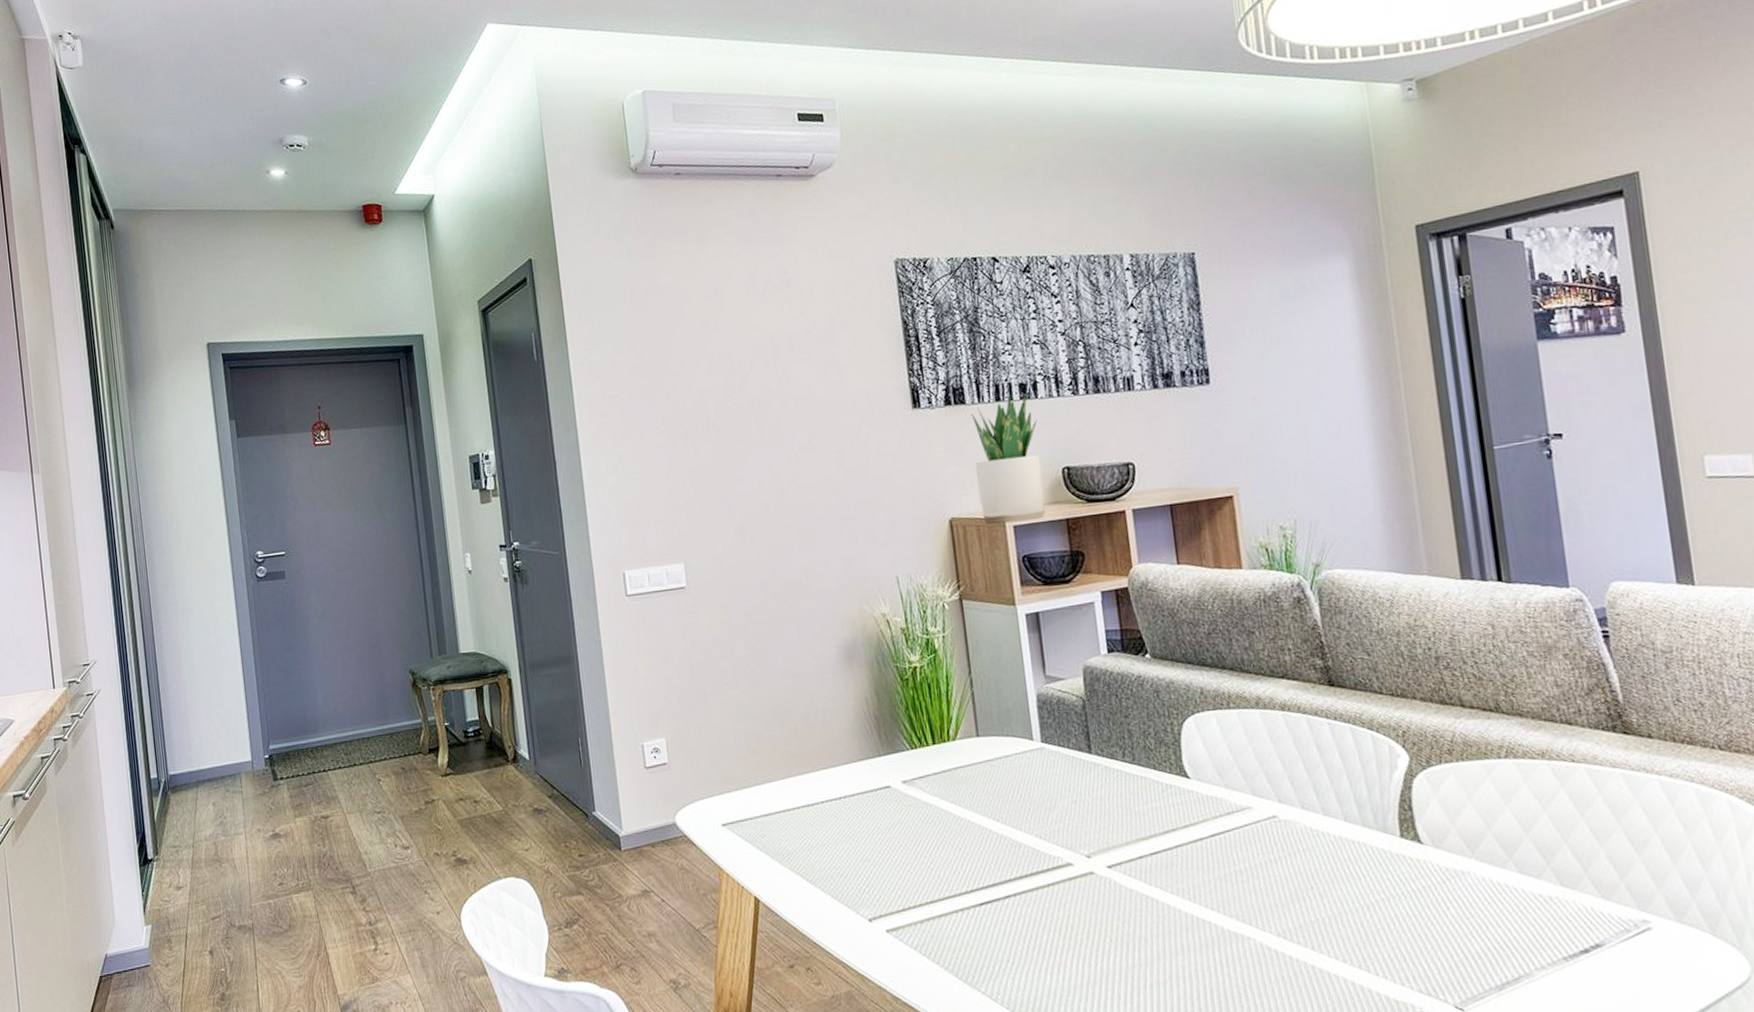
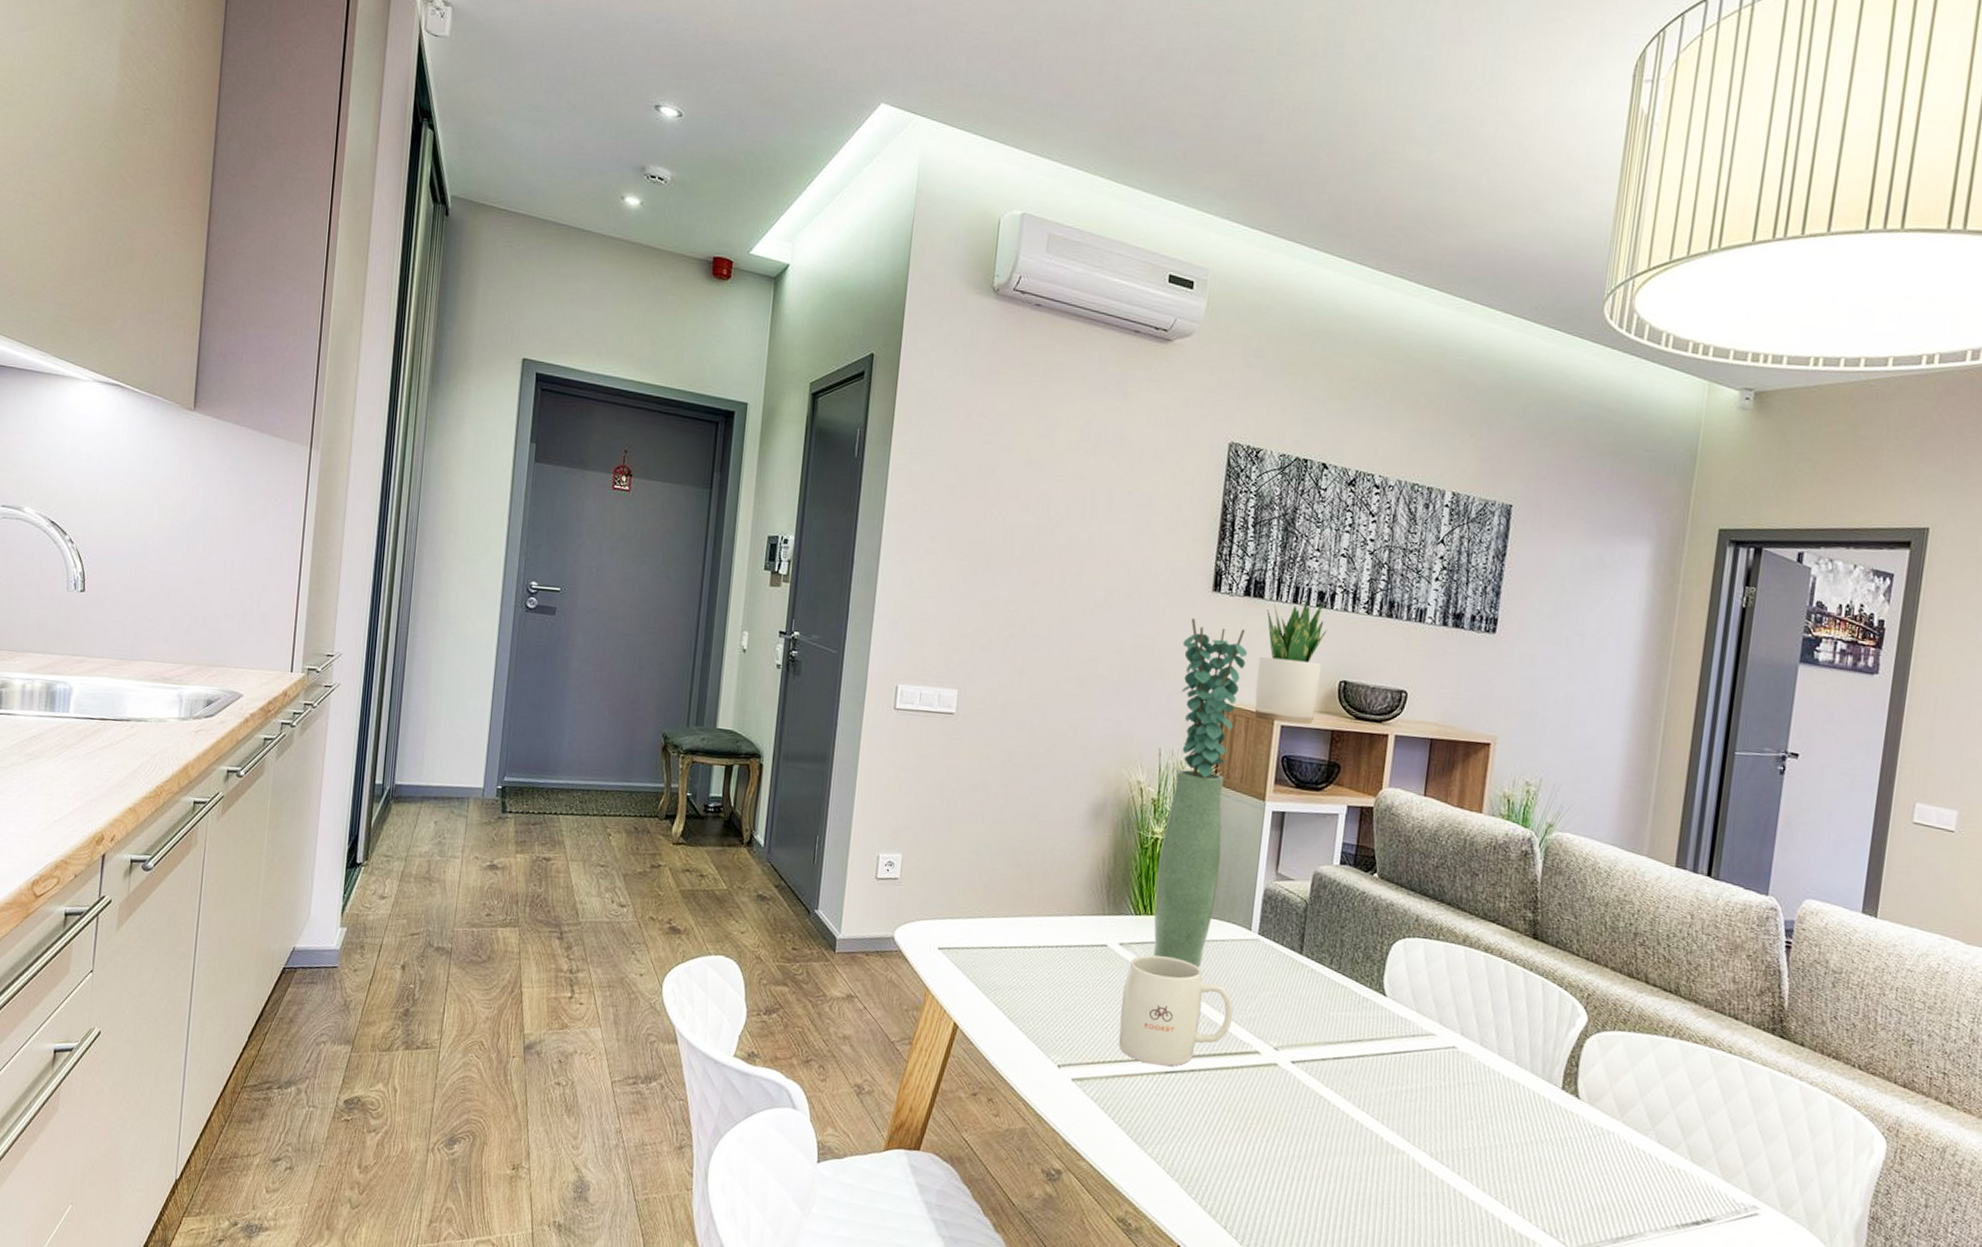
vase: none [895,439,991,790] -> present [1153,618,1248,968]
mug: none [916,784,1037,900] -> present [1118,955,1234,1066]

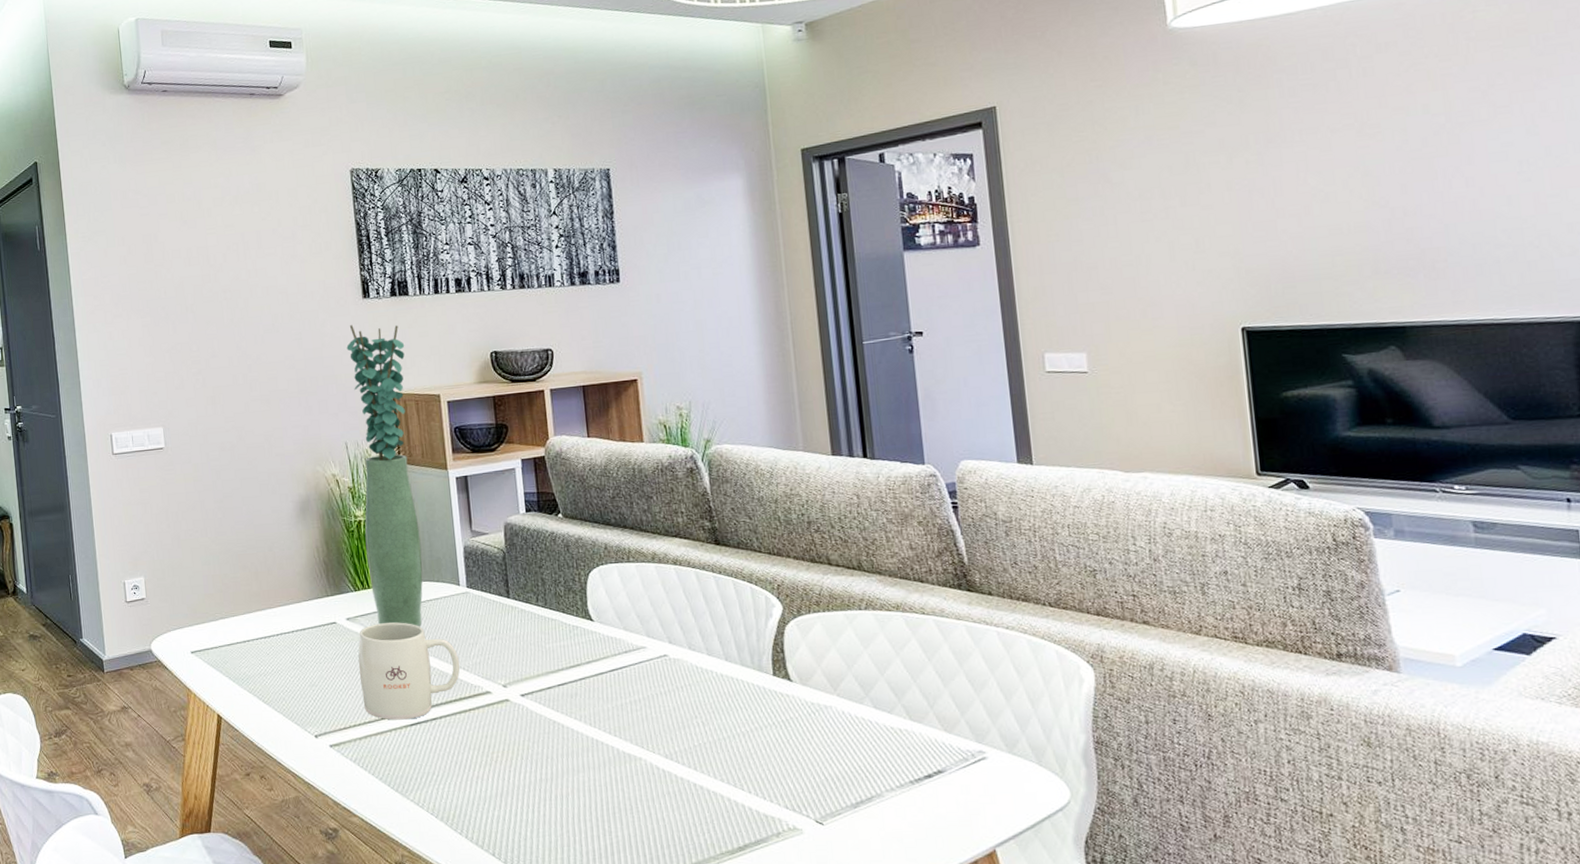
planter: present [1254,600,1328,725] -> none [413,288,475,400]

